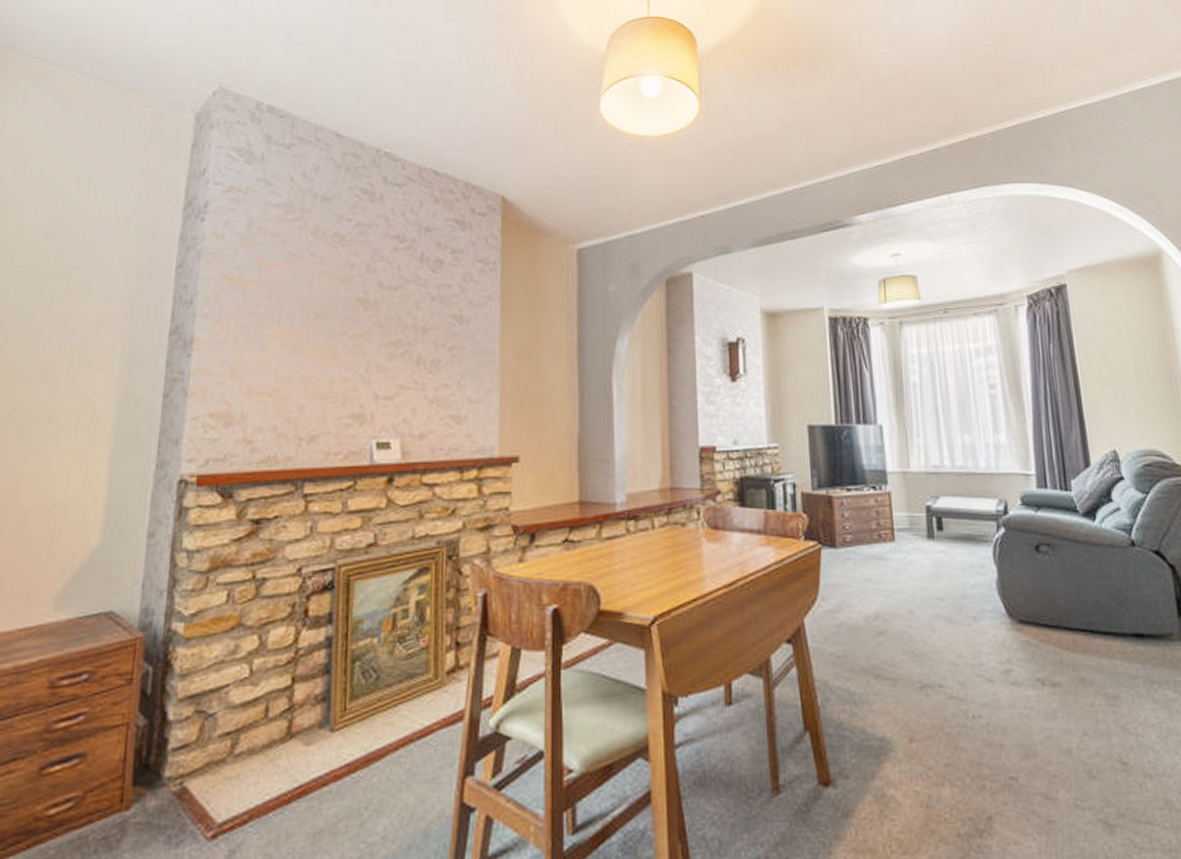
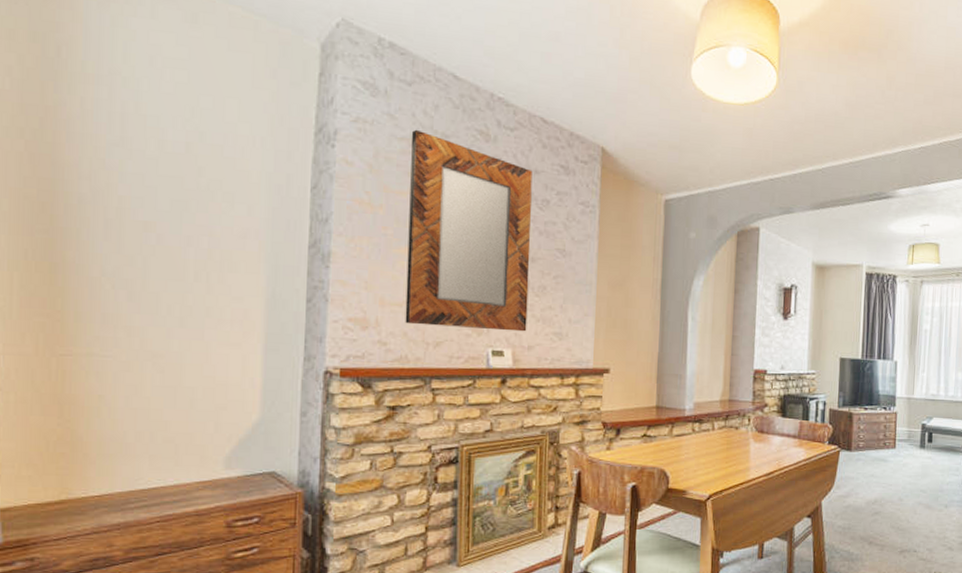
home mirror: none [274,194,423,417] -> present [405,129,533,332]

